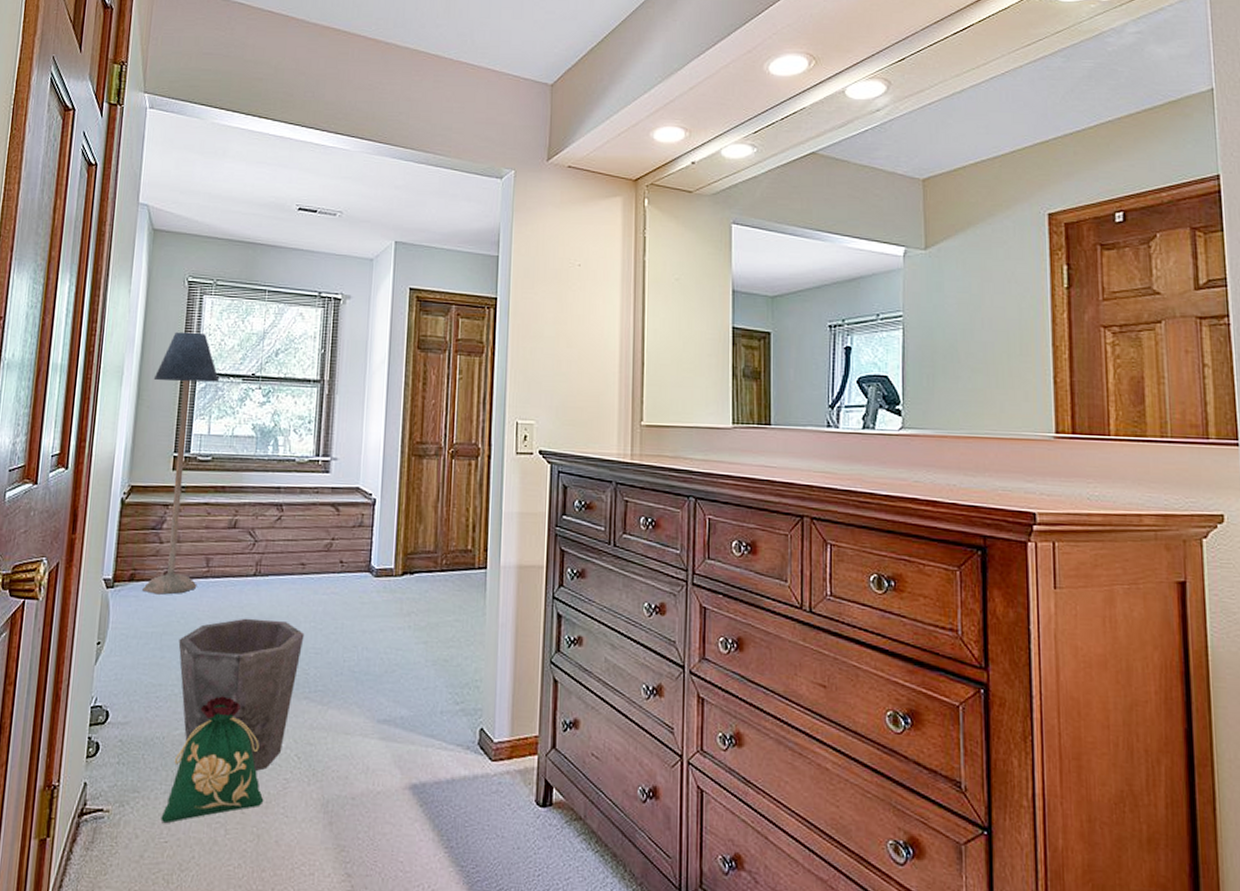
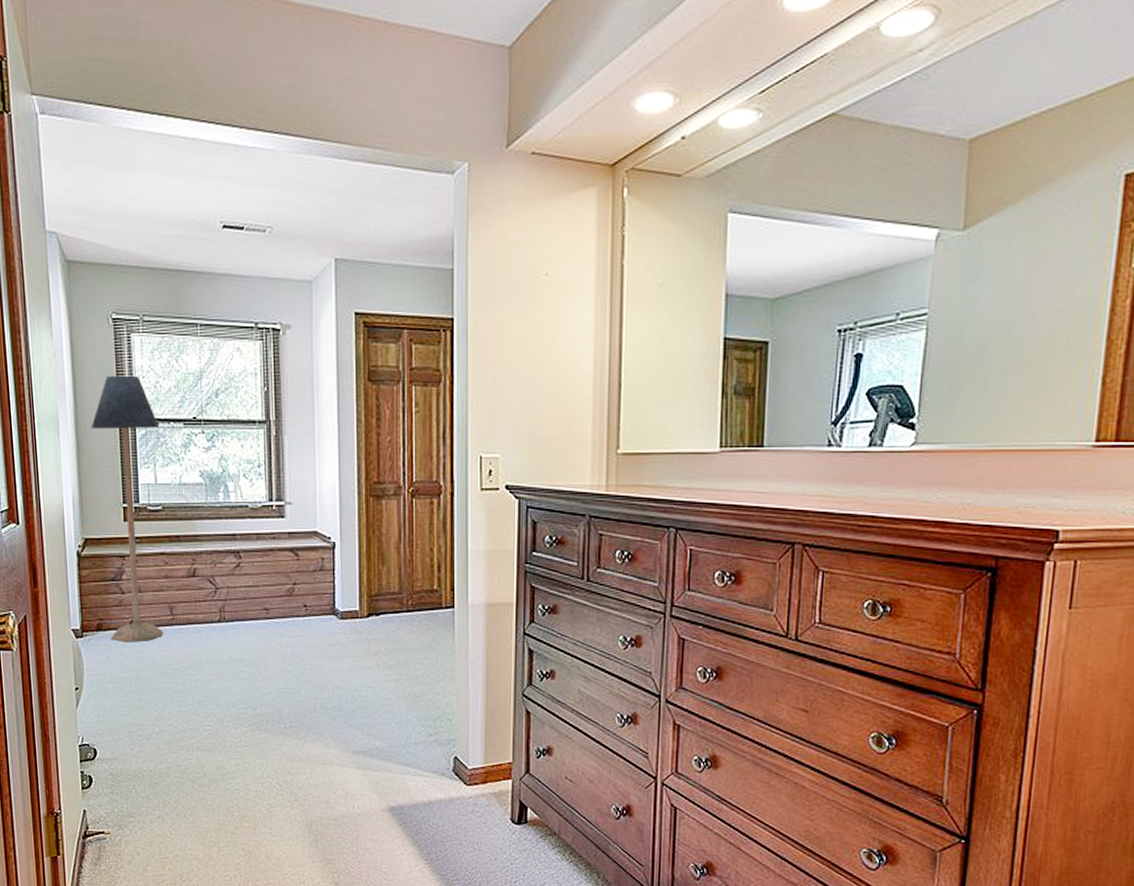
bag: present [161,696,264,823] -> none [158,733,251,842]
waste bin: present [178,618,305,771] -> none [153,662,275,798]

